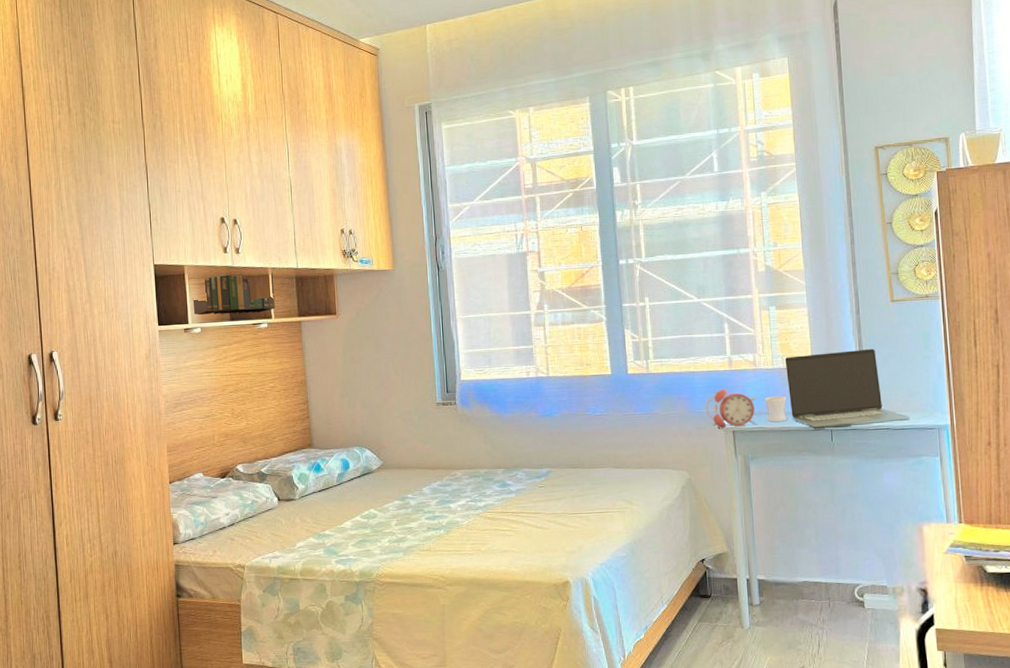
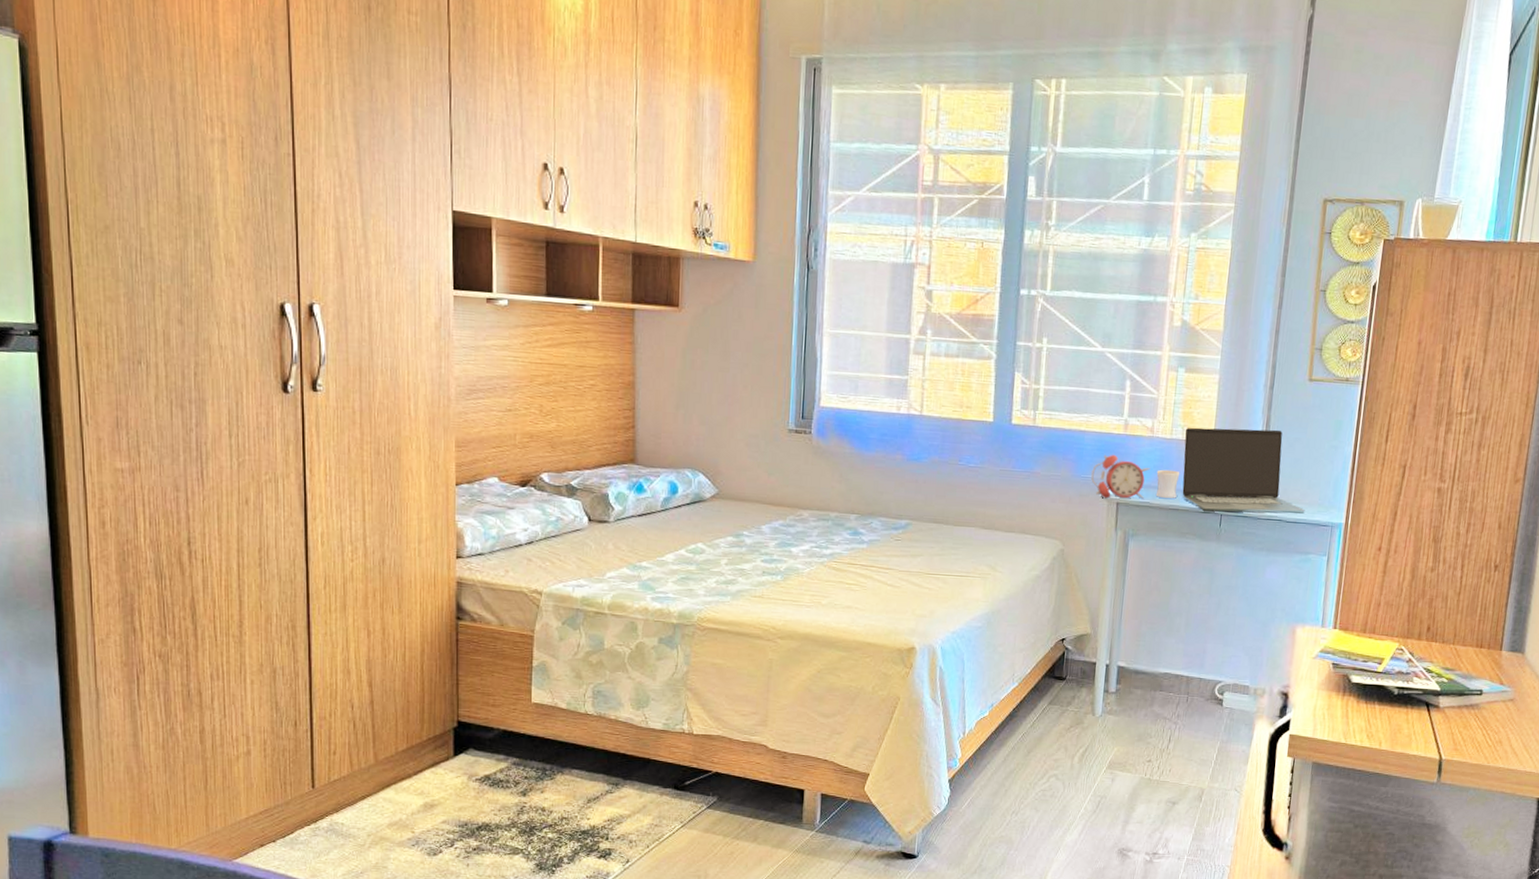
books: present [192,273,275,316] -> none [500,237,605,292]

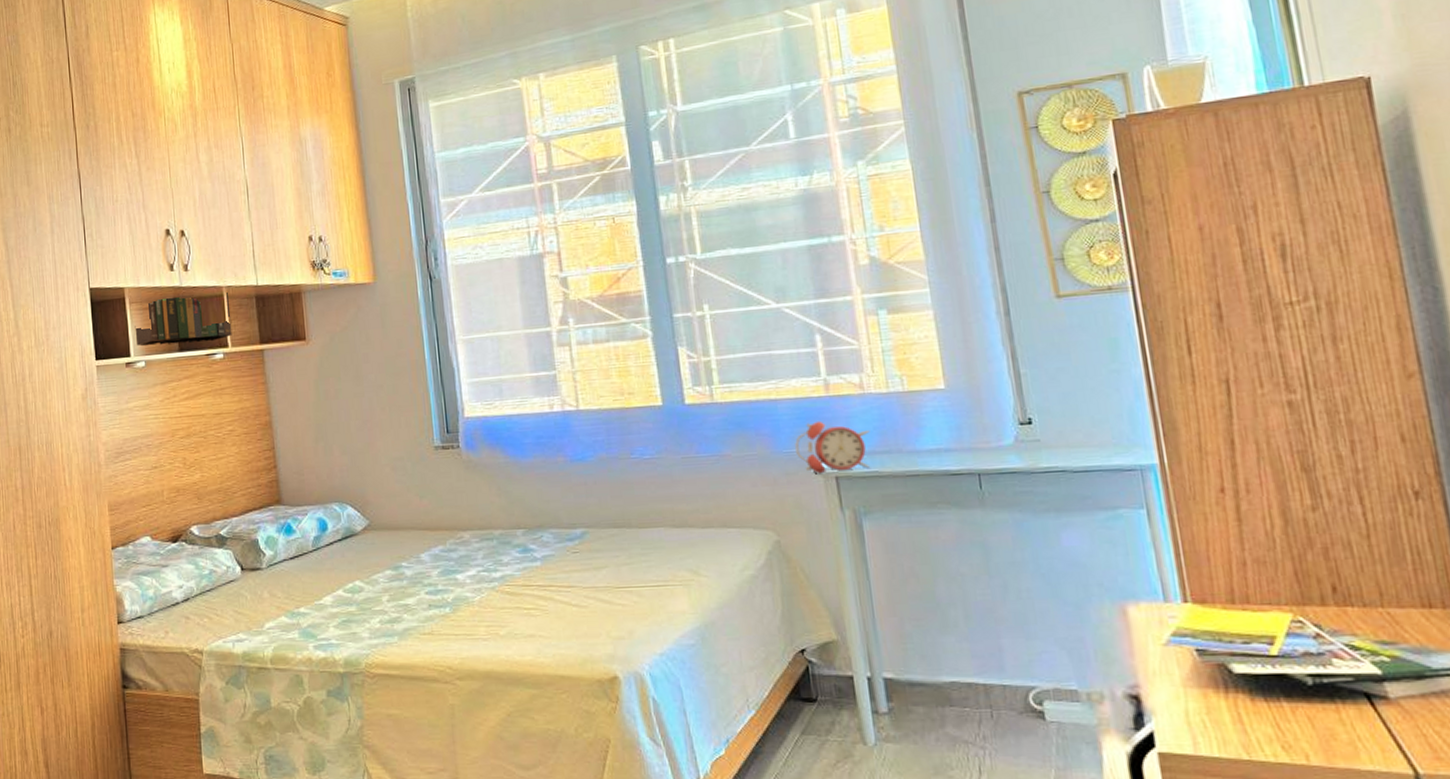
books: none [500,237,605,292] -> present [134,293,232,347]
mug: present [1155,469,1180,499] -> none [879,428,913,465]
laptop: present [1182,427,1305,514] -> none [904,362,1097,472]

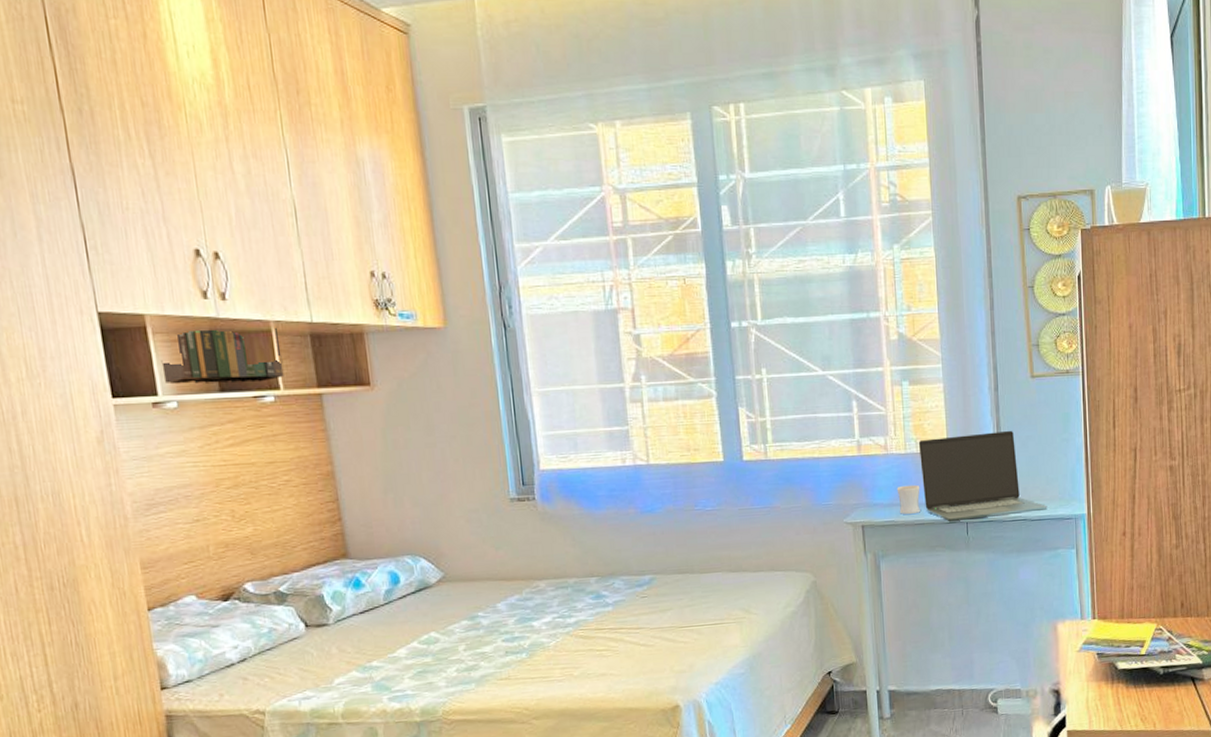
alarm clock: present [795,420,871,474] -> none [832,477,890,523]
mug: none [879,428,913,465] -> present [896,484,920,515]
laptop: none [904,362,1097,472] -> present [918,431,1047,521]

